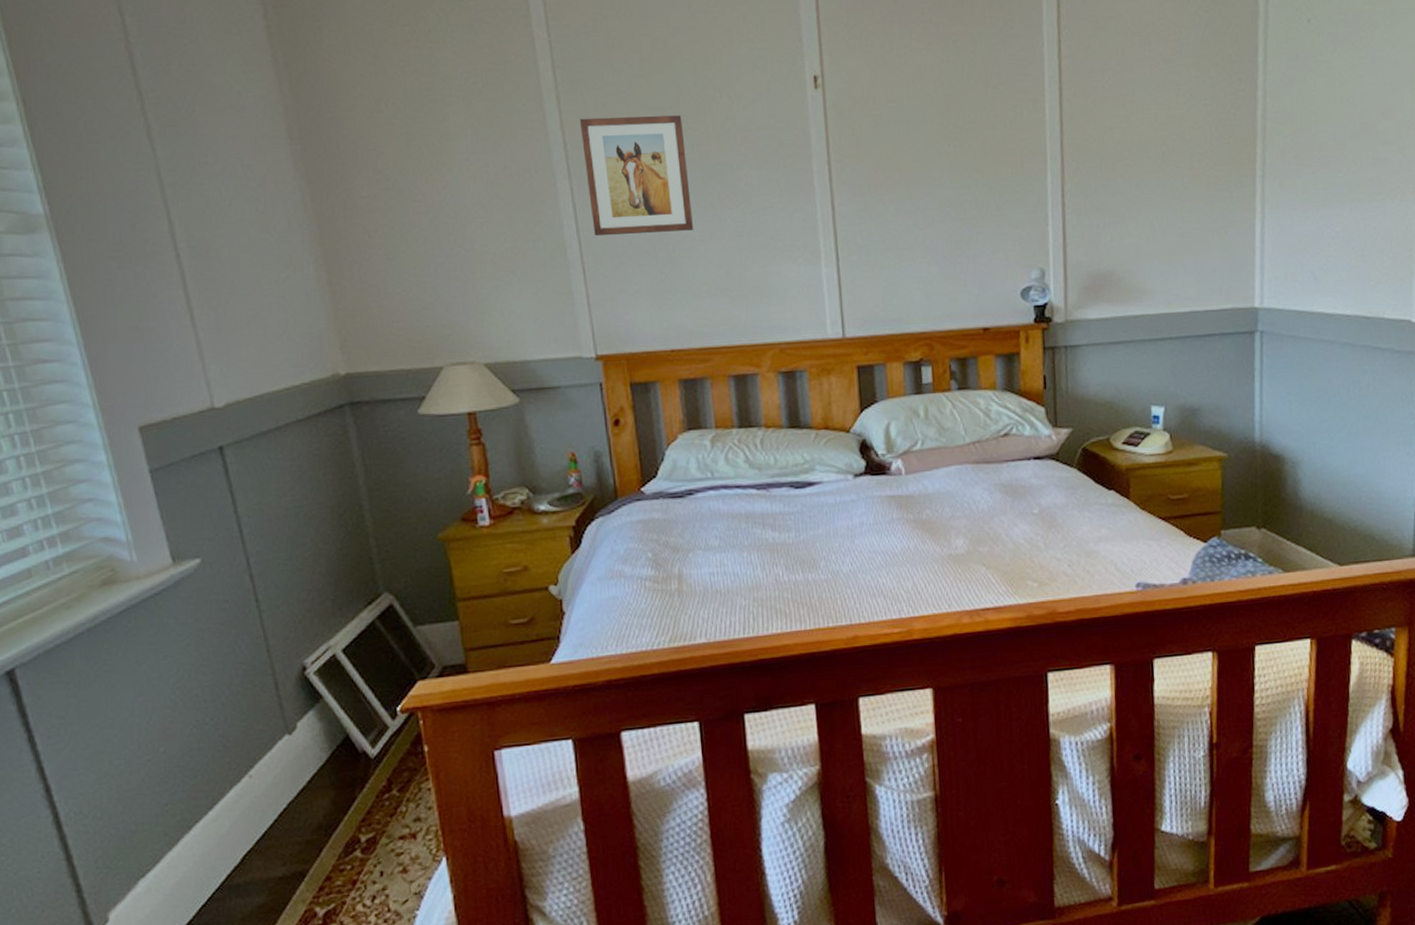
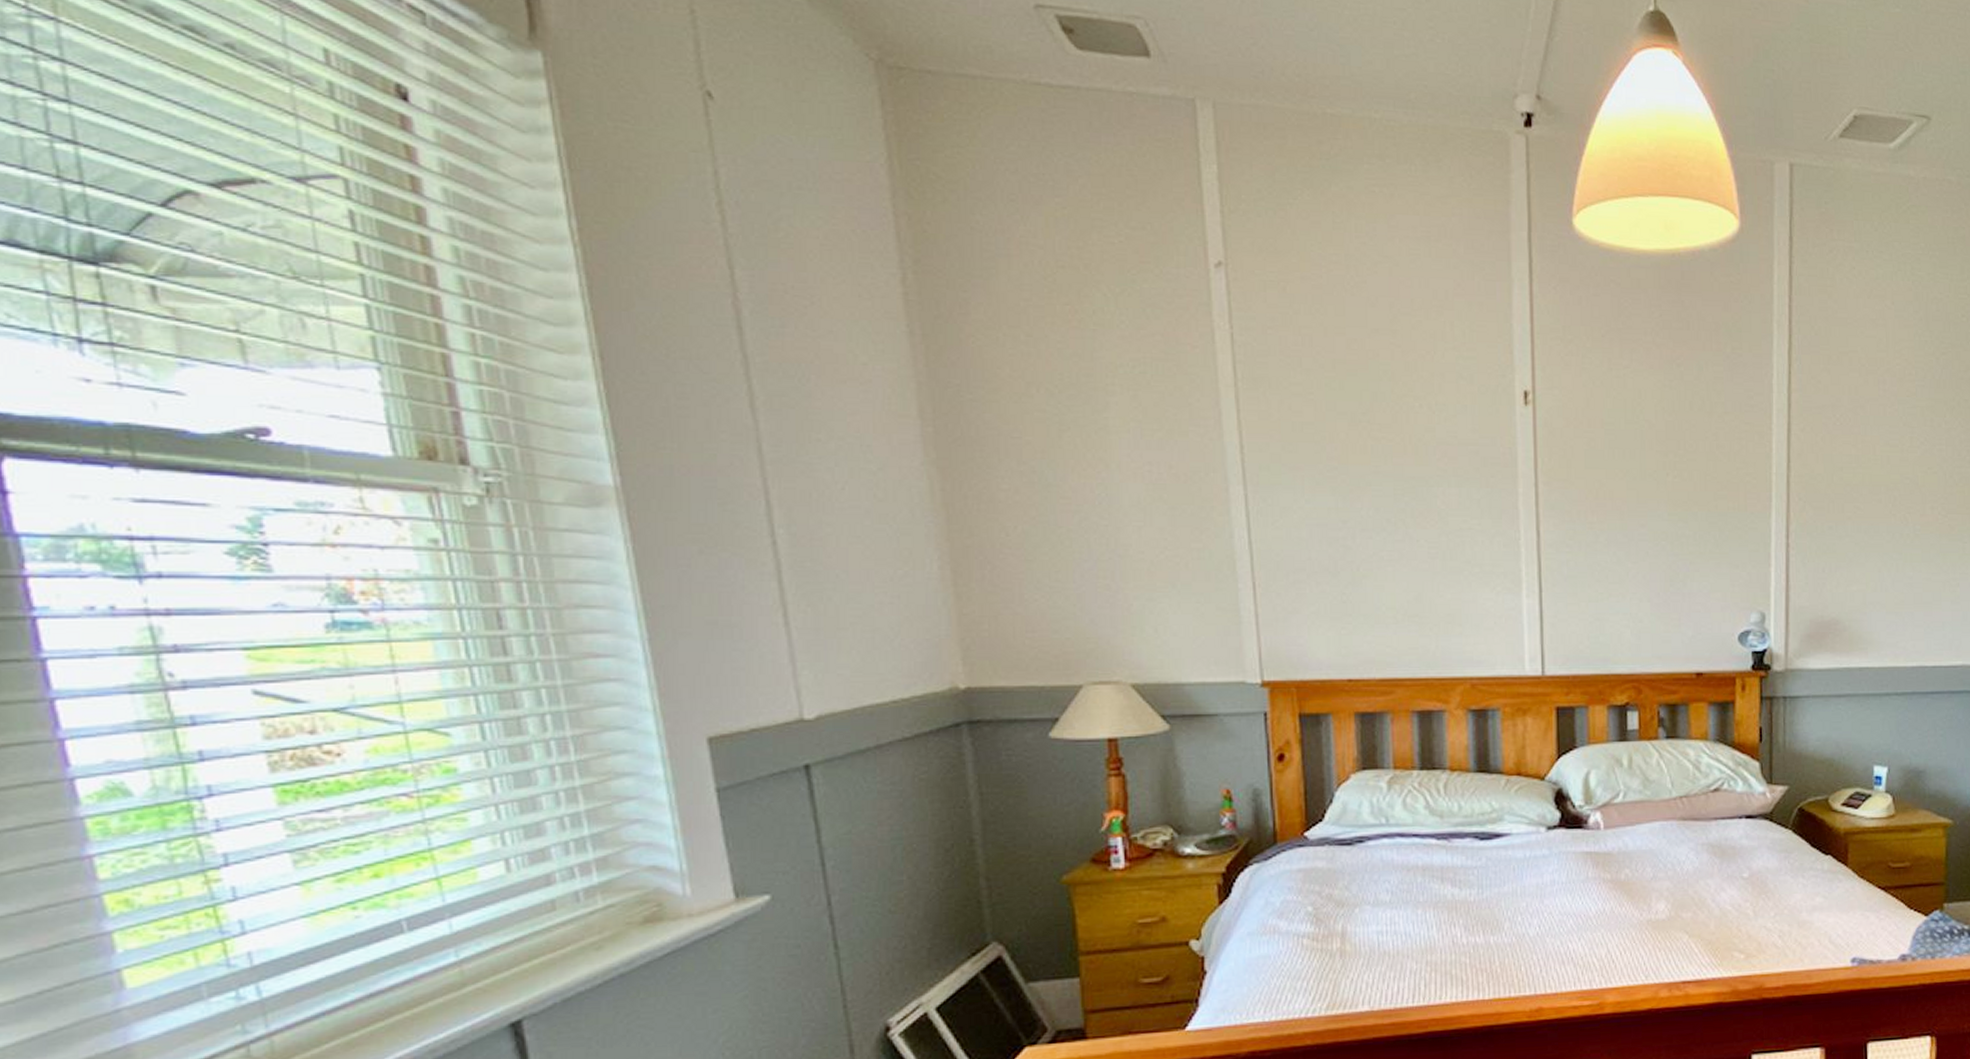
wall art: present [579,115,693,237] -> none [1259,419,1381,550]

